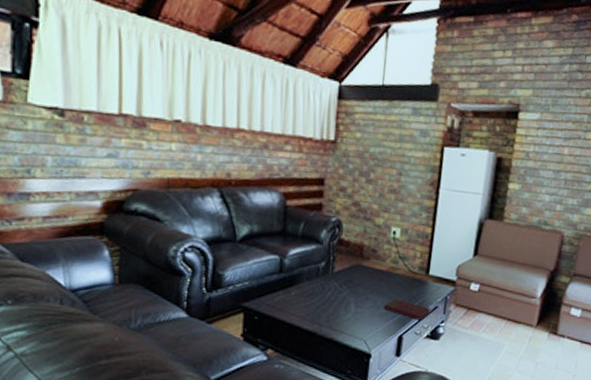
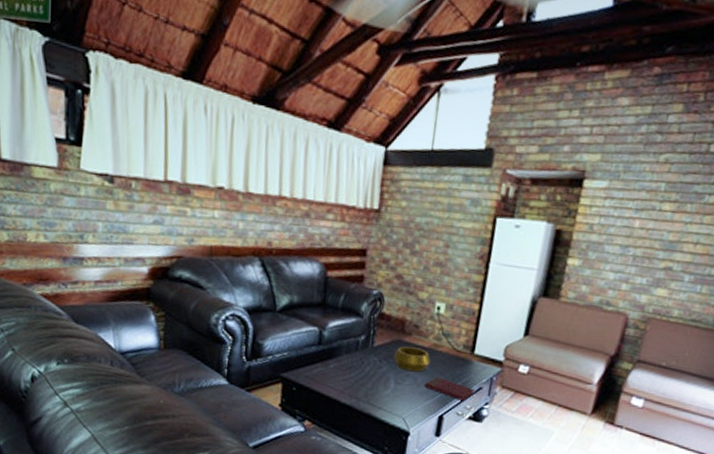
decorative bowl: none [353,270,389,295] -> present [393,346,431,372]

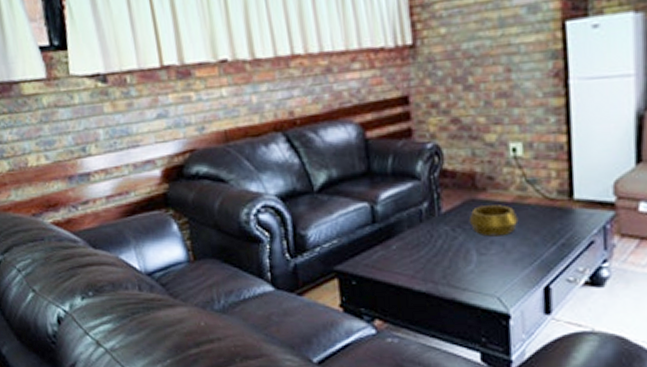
book: present [425,377,476,401] -> none [517,237,586,263]

